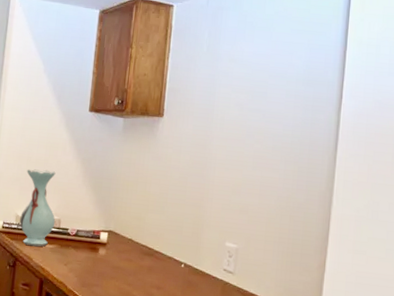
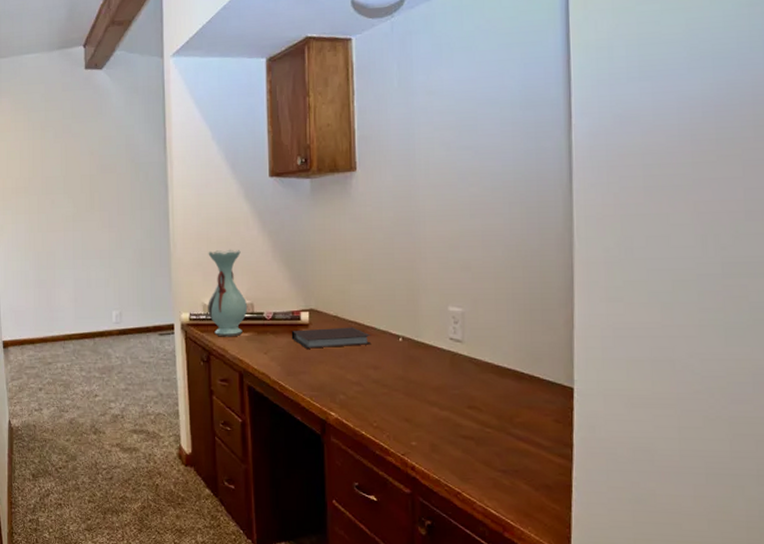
notebook: none [90,247,159,268] -> present [291,327,372,349]

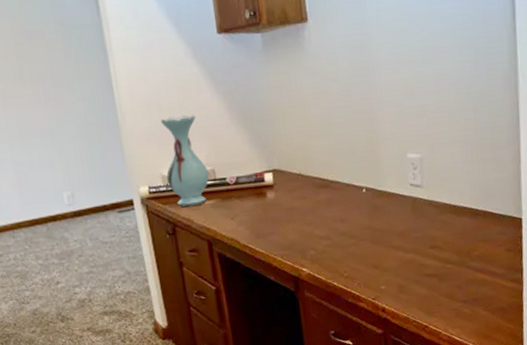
notebook: present [291,327,372,349] -> none [256,183,337,210]

